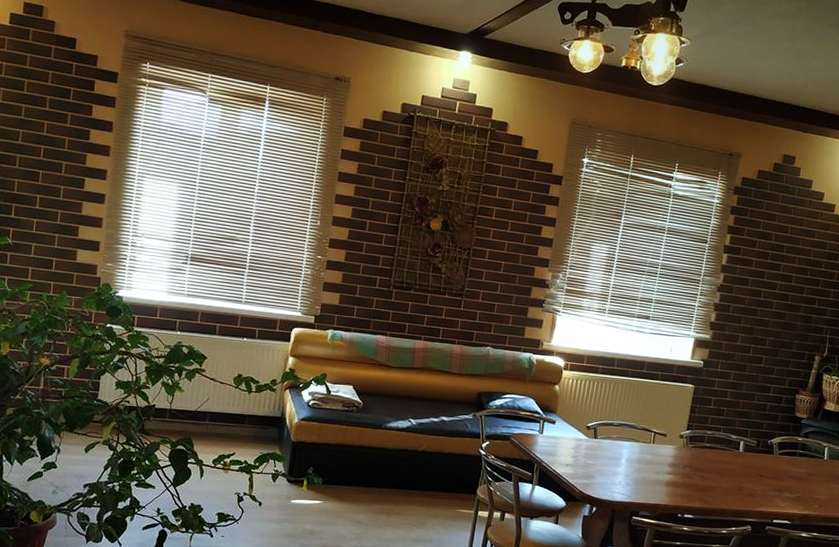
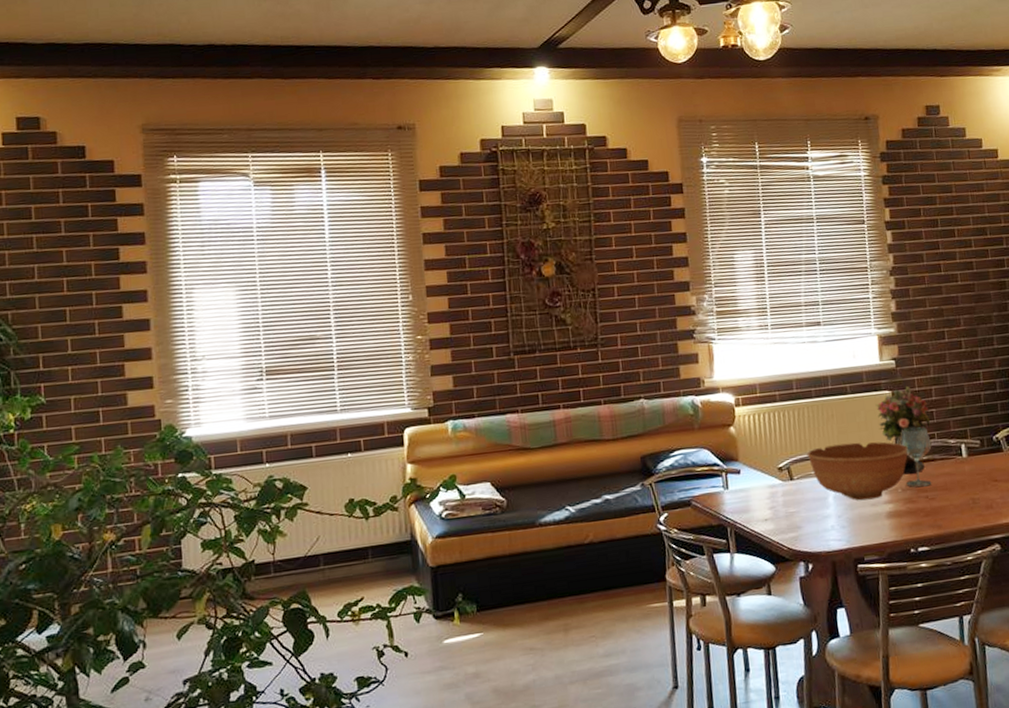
bowl: none [612,418,696,469] -> present [807,441,908,501]
bouquet: none [676,385,721,456] -> present [875,386,930,475]
wine glass: none [688,417,717,468] -> present [899,426,932,488]

